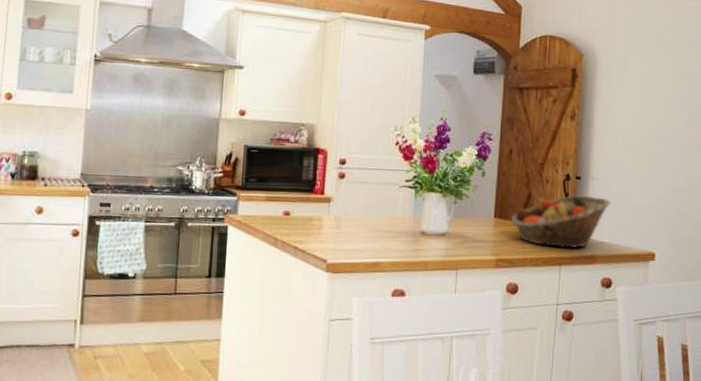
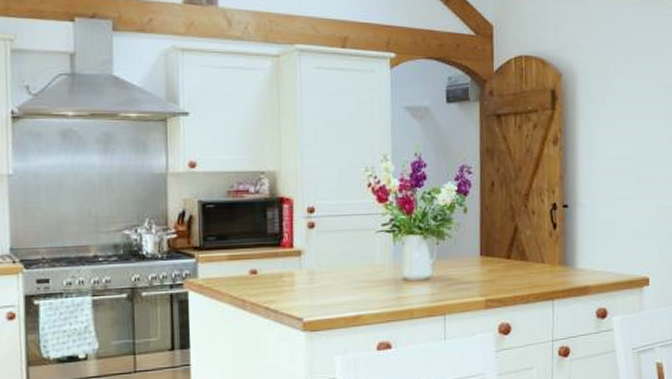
fruit basket: present [510,195,611,248] -> none [497,224,601,281]

